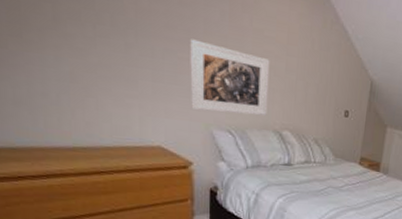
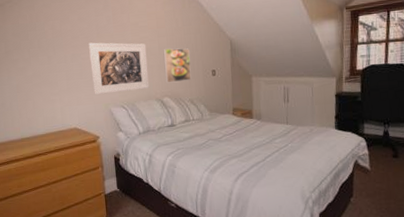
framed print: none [288,71,323,117] -> present [163,48,192,83]

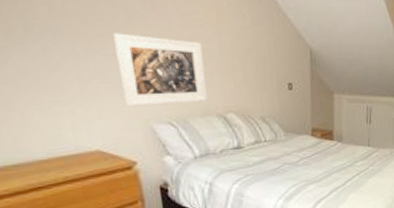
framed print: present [163,48,192,83] -> none [225,51,263,96]

